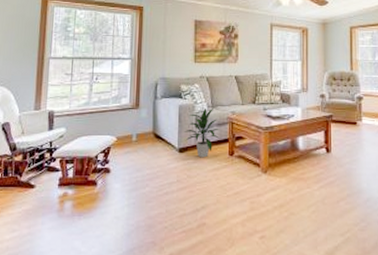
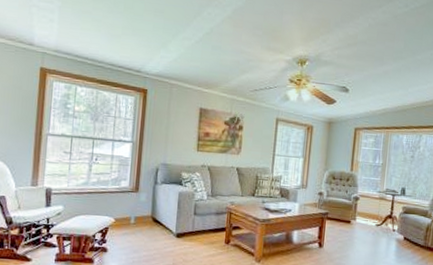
indoor plant: present [184,107,219,158] -> none [183,197,217,244]

